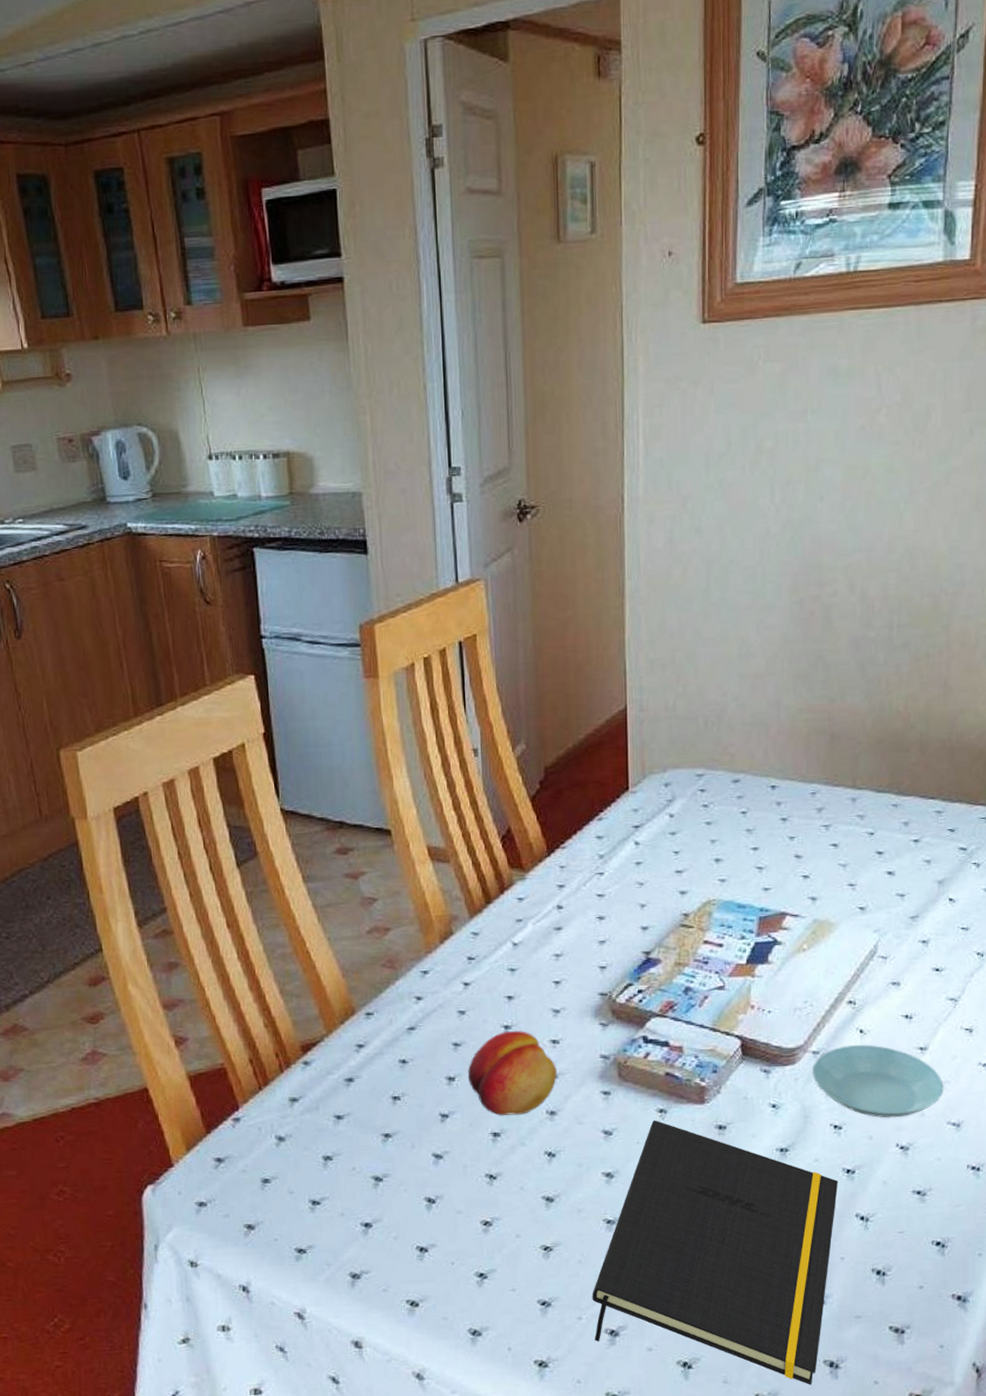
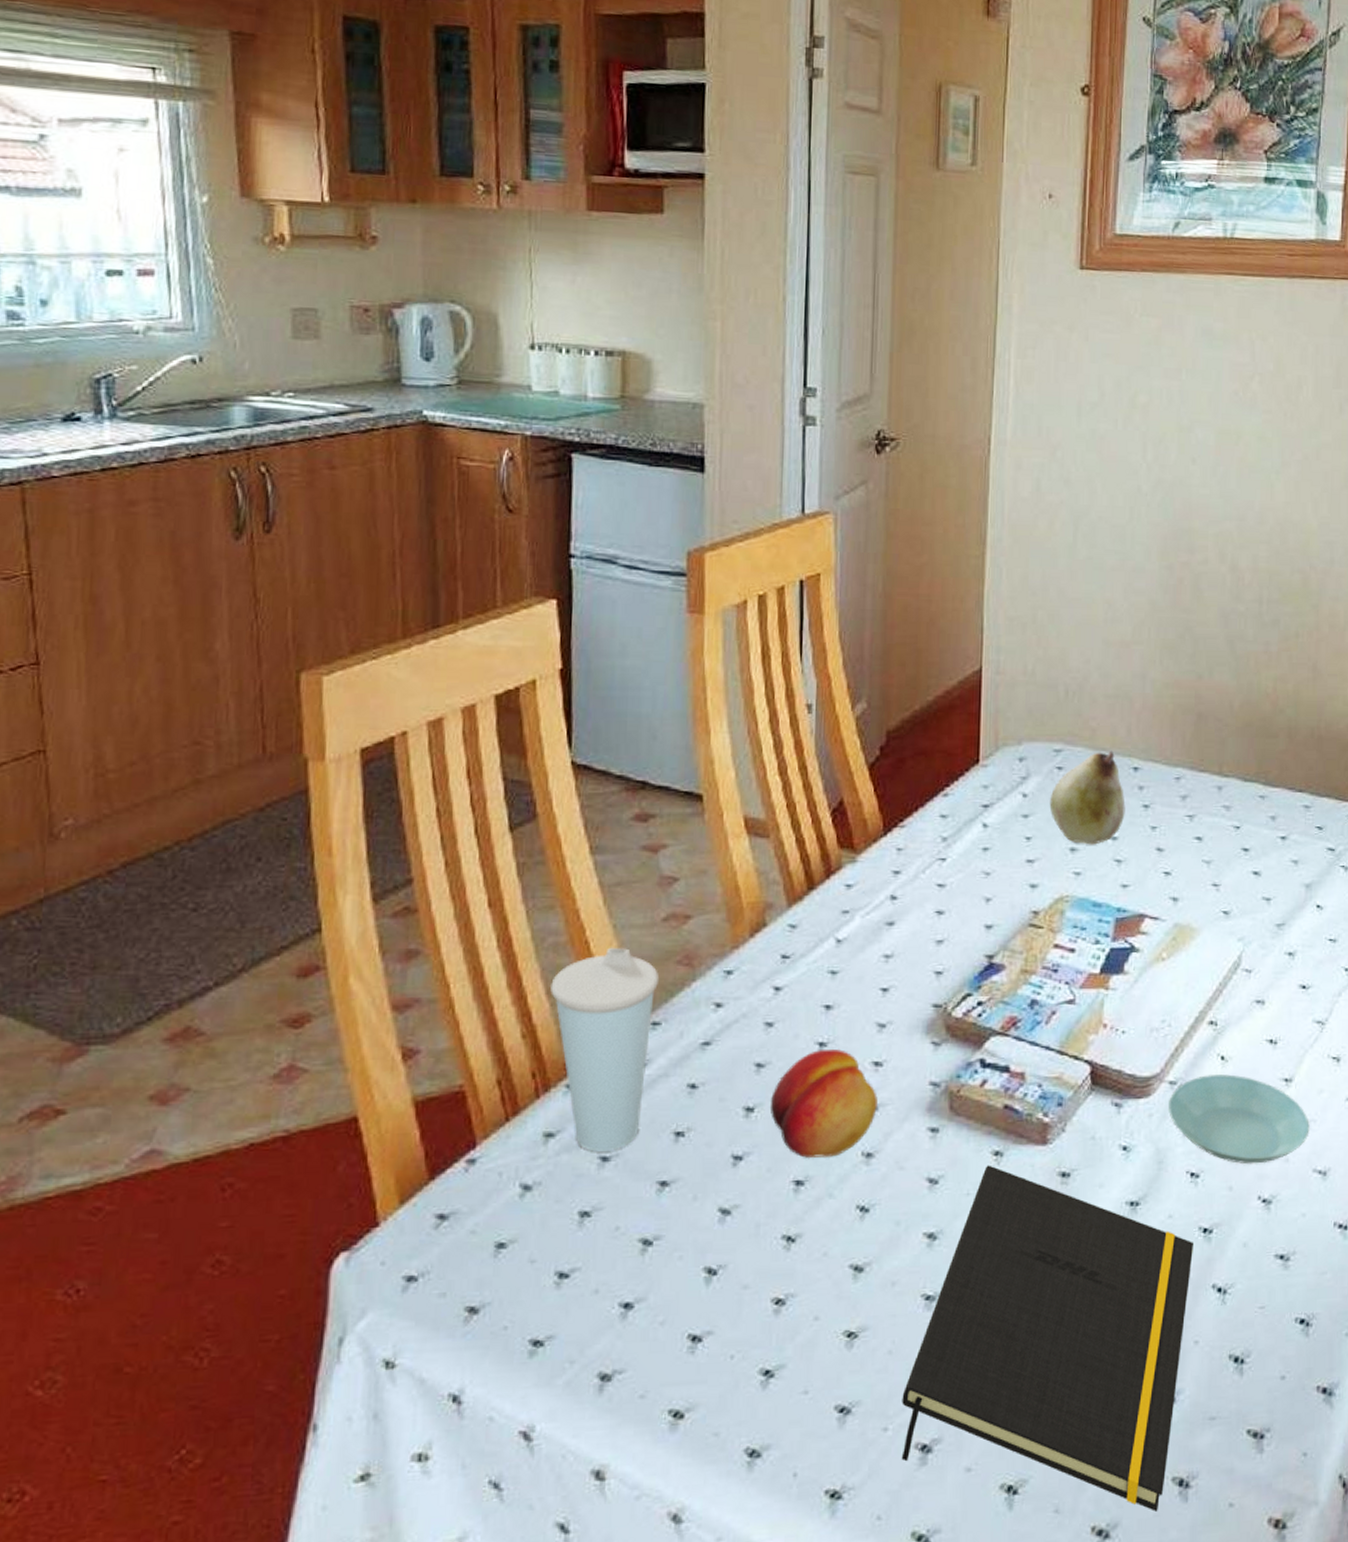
cup: none [283,955,369,1113] -> present [550,947,660,1153]
fruit: none [694,772,765,856] -> present [1049,750,1126,845]

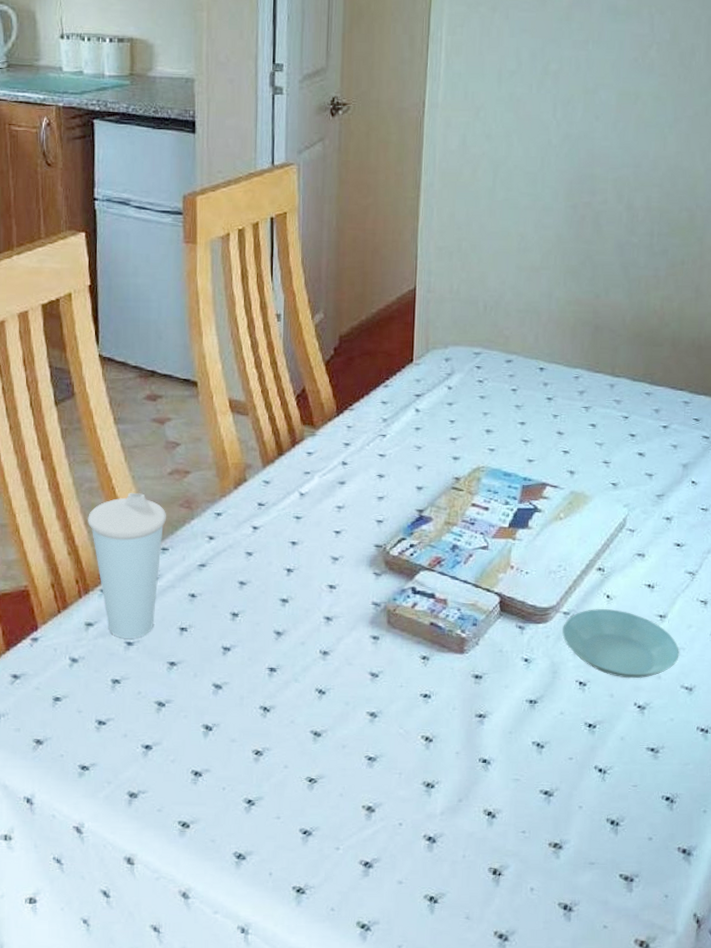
fruit: present [771,1049,878,1158] -> none [251,574,332,653]
notepad: present [901,1165,1195,1512] -> none [349,666,581,926]
fruit: present [1049,750,1126,845] -> none [470,354,532,428]

